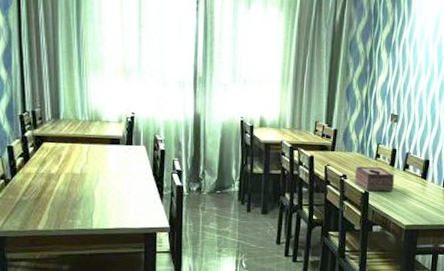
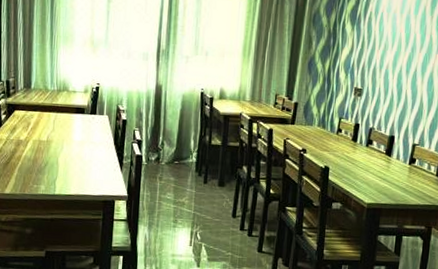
tissue box: present [354,166,395,192] -> none [314,140,357,168]

